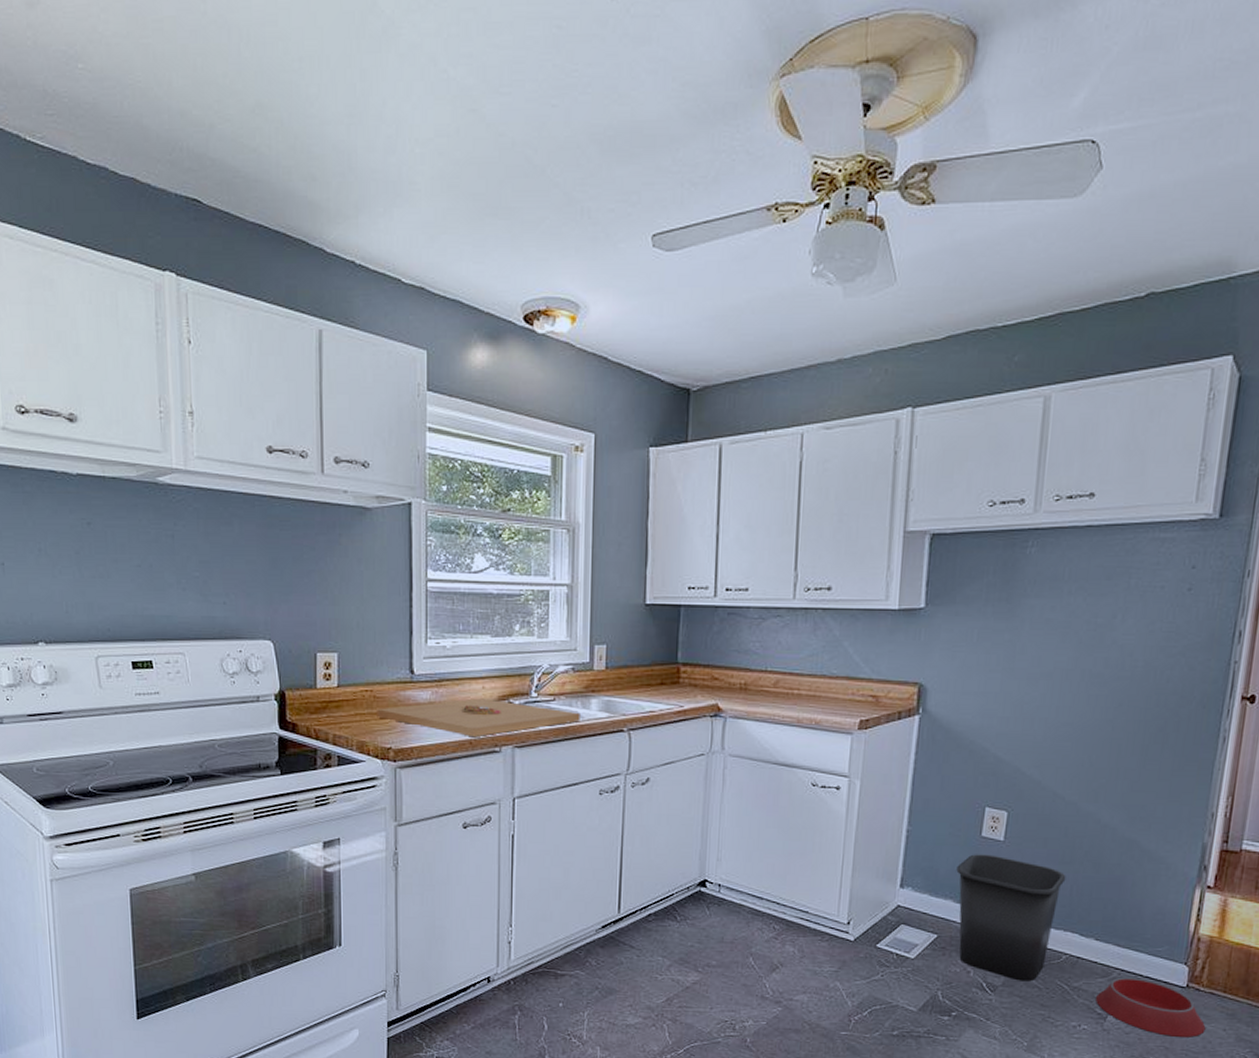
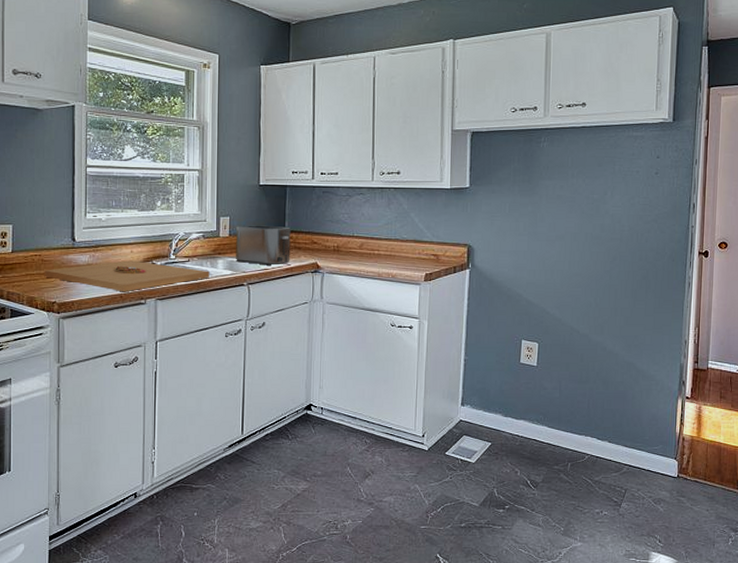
toaster: none [614,655,685,707] -> present [236,225,291,265]
waste bin: present [956,854,1066,982] -> none [503,377,584,478]
pet bowl: present [1096,977,1206,1037] -> none [612,471,694,517]

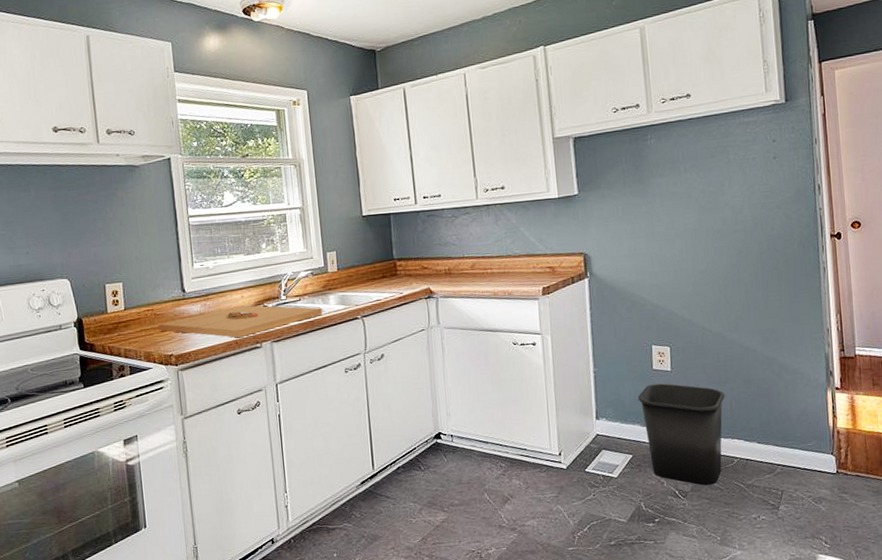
toaster: present [236,225,291,265] -> none [344,254,402,296]
waste bin: none [503,377,584,478] -> present [638,383,725,486]

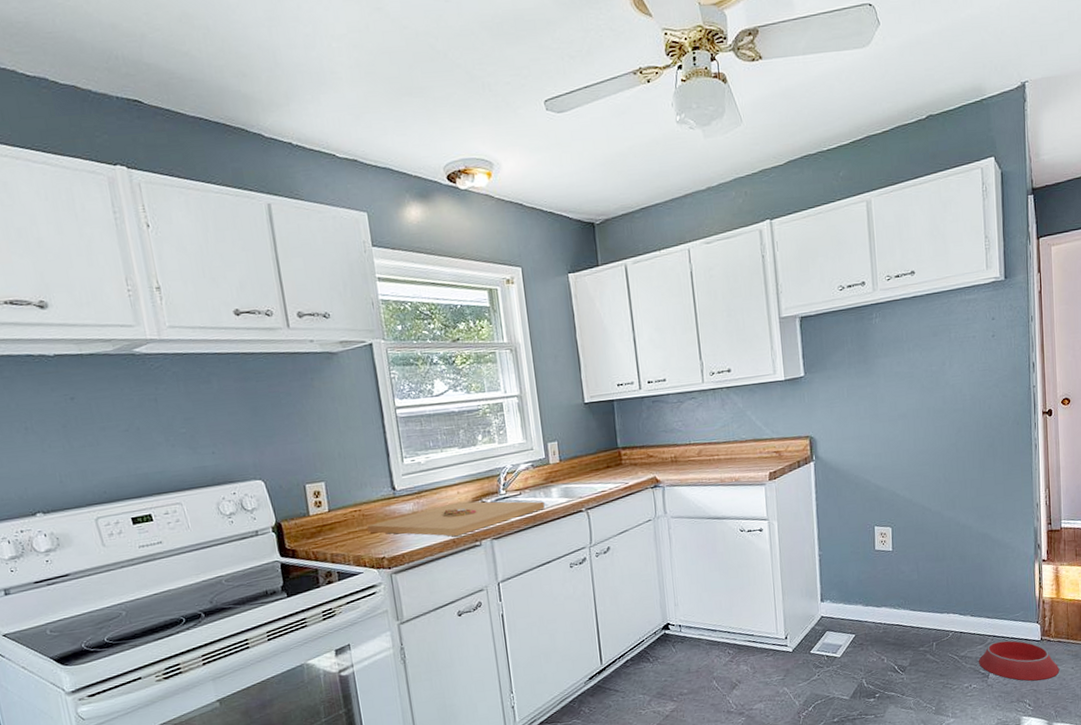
waste bin: present [638,383,725,486] -> none [861,563,942,660]
pet bowl: none [767,470,859,517] -> present [979,640,1060,681]

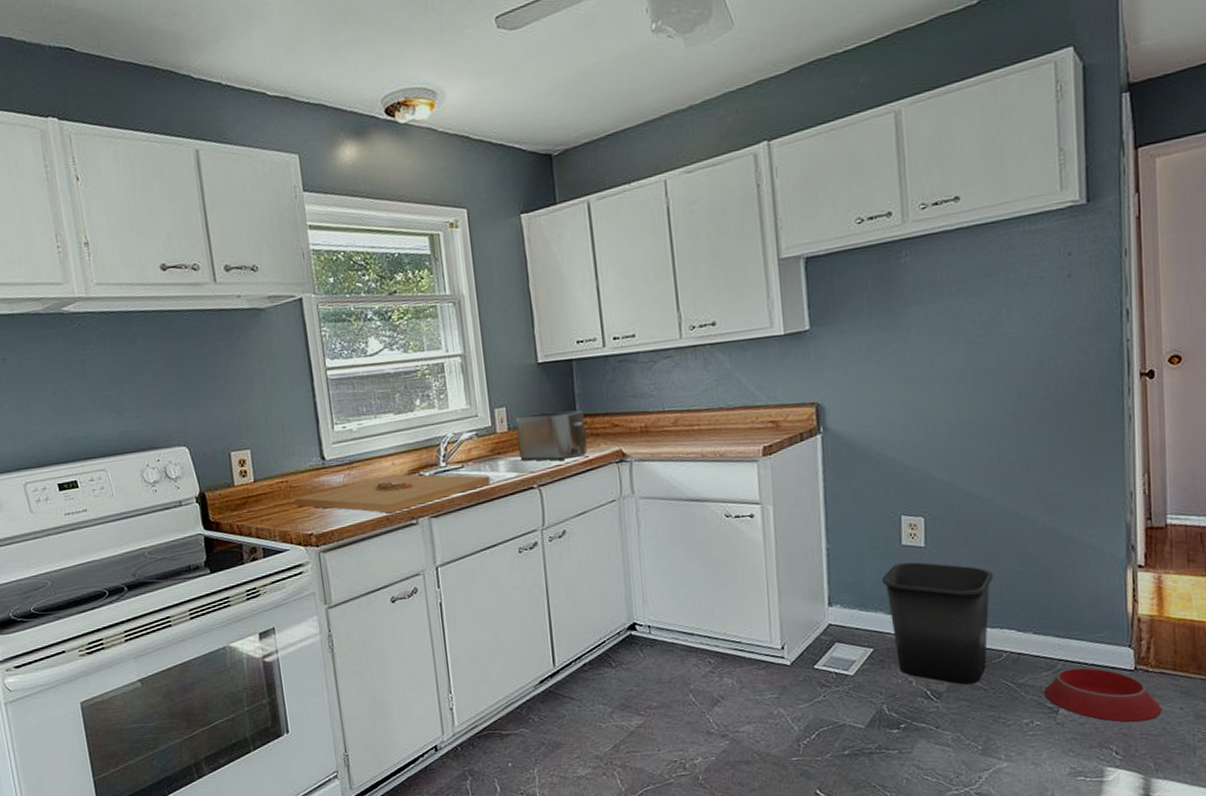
toaster: none [566,443,628,488] -> present [515,410,588,461]
waste bin: none [861,563,942,660] -> present [882,561,994,685]

